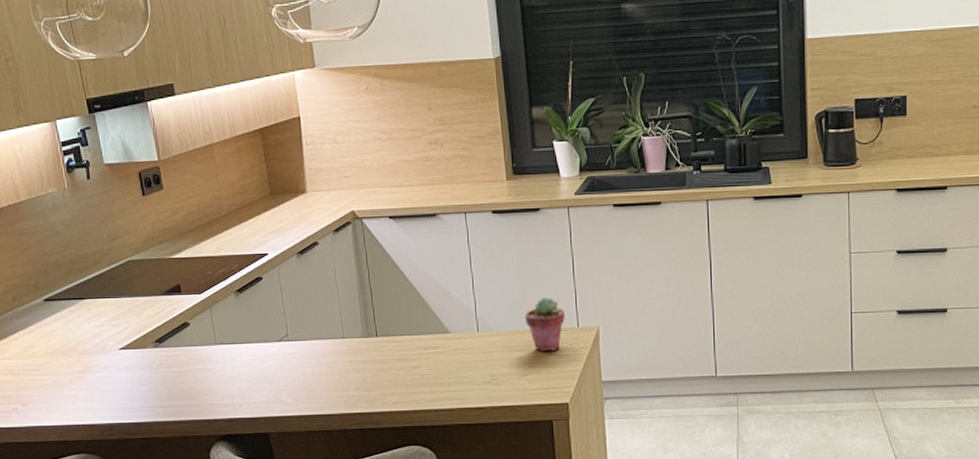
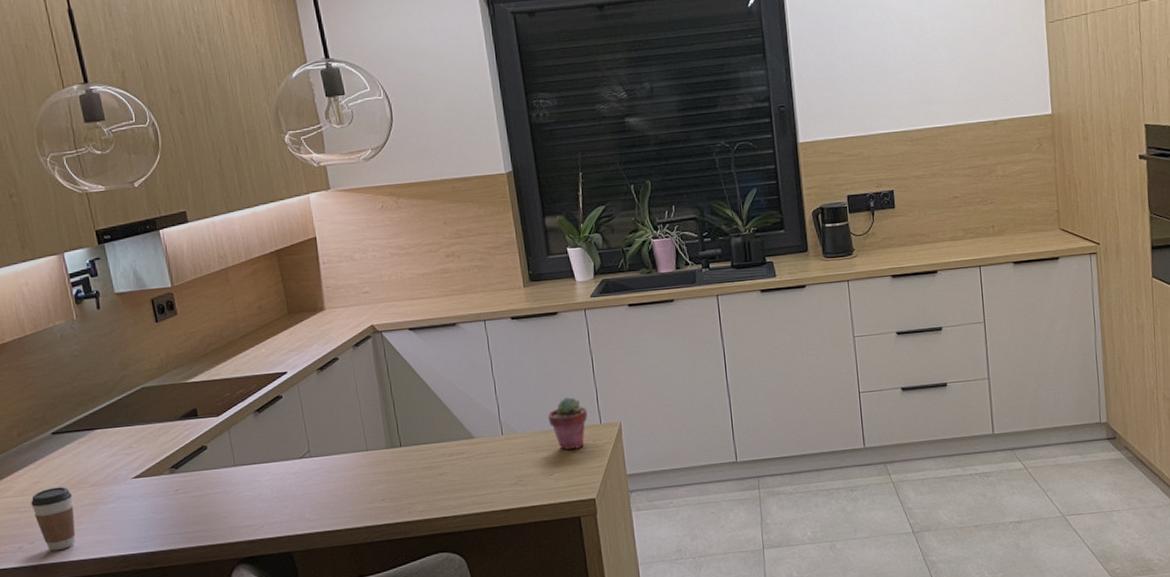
coffee cup: none [24,353,66,415] -> present [31,486,76,551]

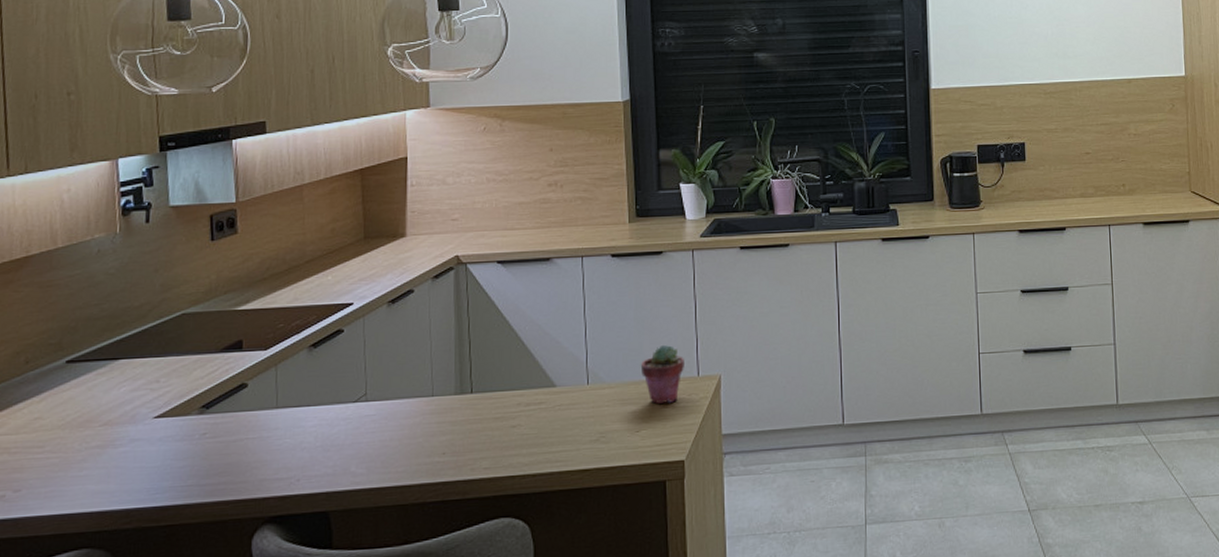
coffee cup: present [31,486,76,551] -> none [25,425,78,502]

